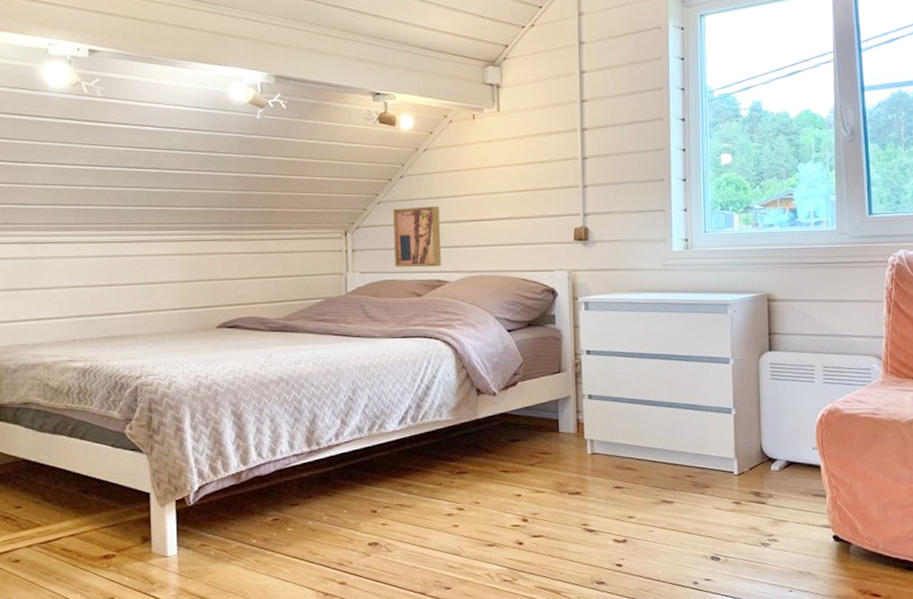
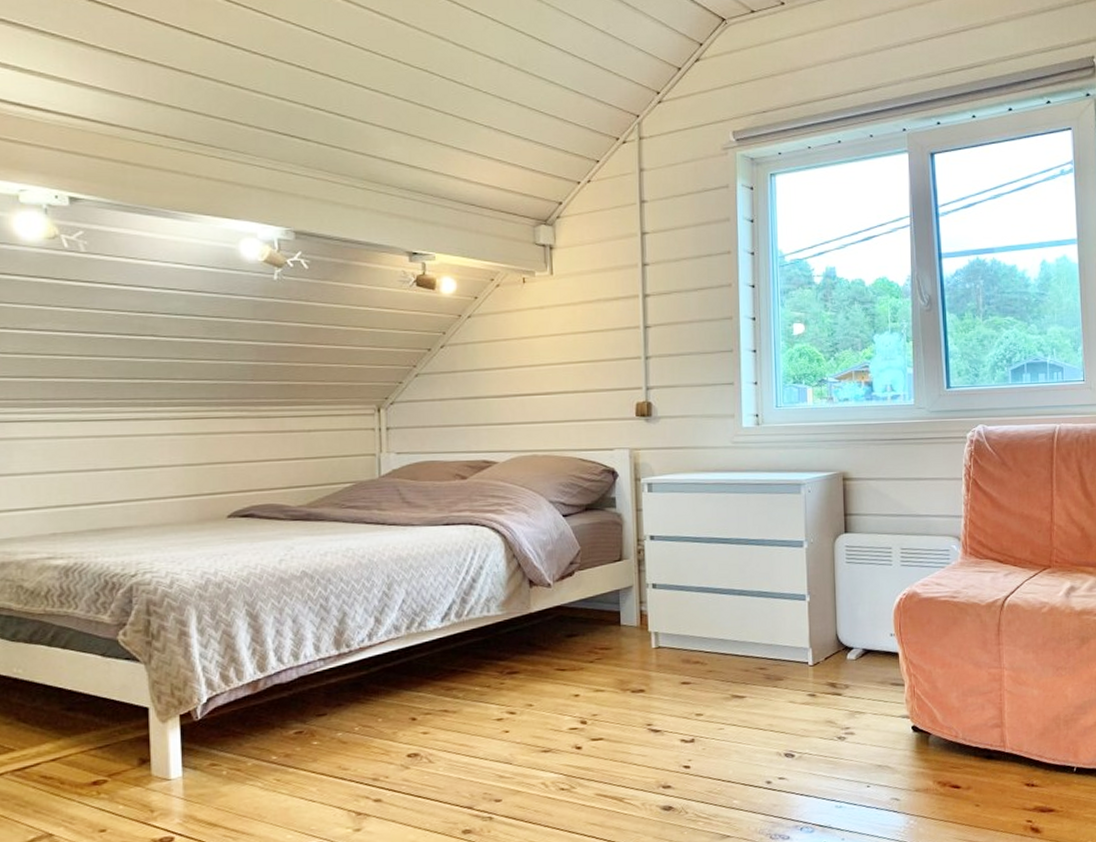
wall art: present [393,206,441,268] -> none [433,378,488,447]

